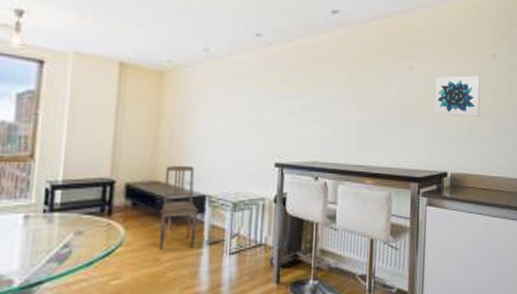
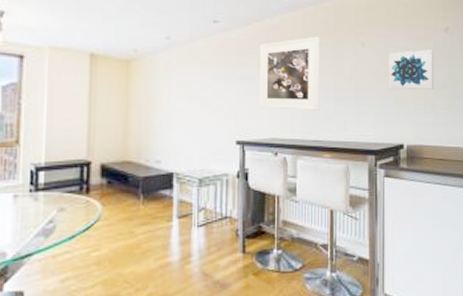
dining chair: present [159,165,199,249] -> none [132,145,167,223]
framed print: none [300,56,367,134] -> present [259,36,320,111]

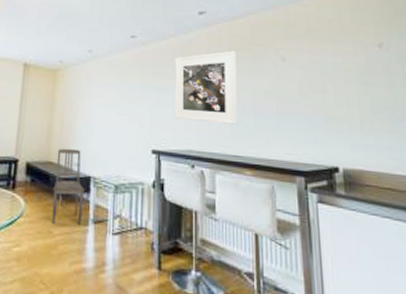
dining chair: none [132,145,167,223] -> present [52,148,85,226]
wall art: present [389,49,433,90] -> none [313,65,370,108]

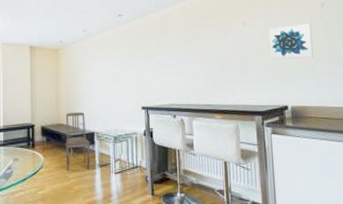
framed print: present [175,50,238,125] -> none [156,20,209,81]
wall art: none [313,65,370,108] -> present [269,23,313,60]

